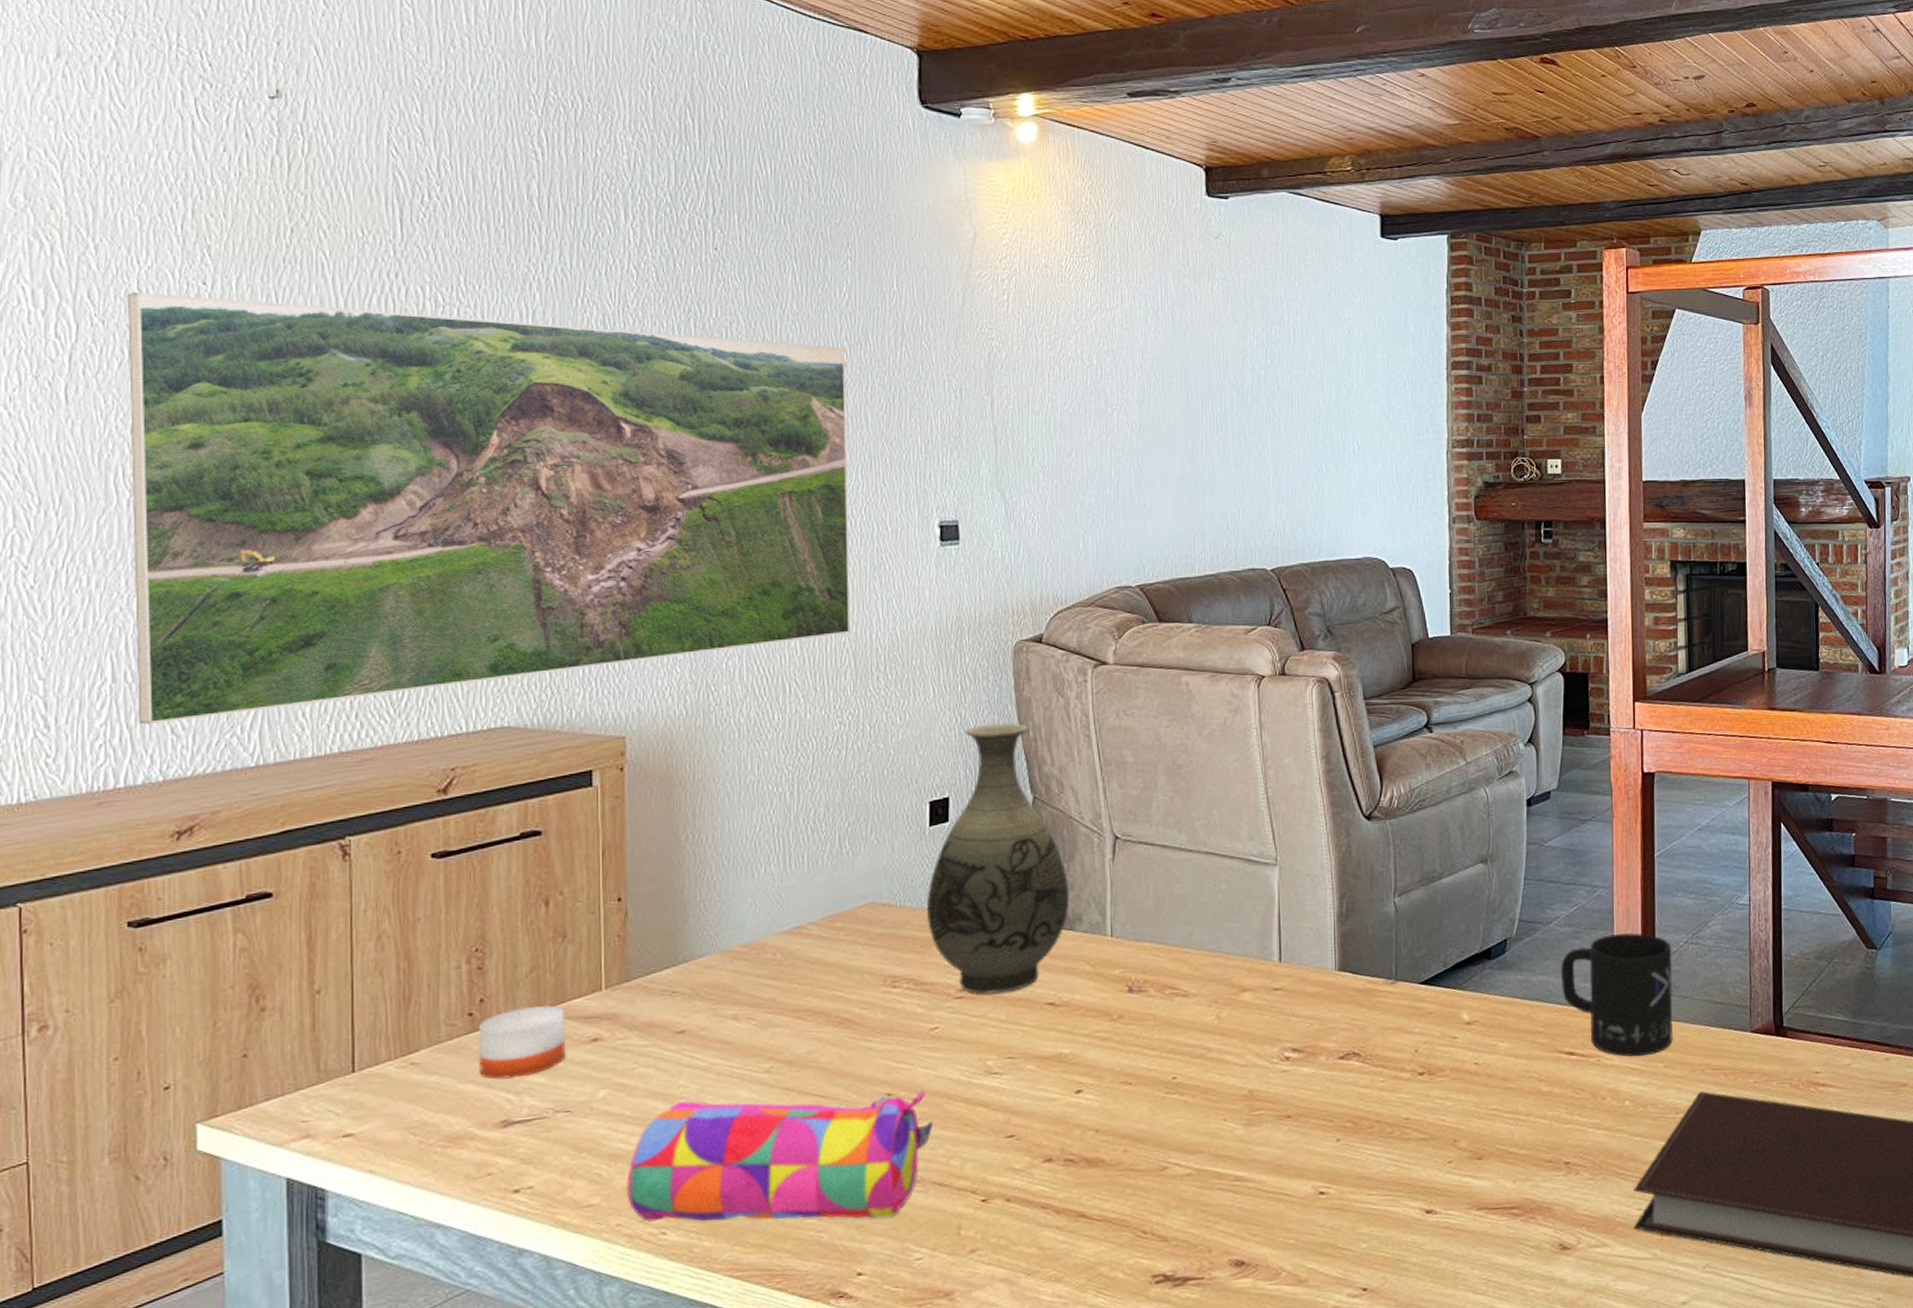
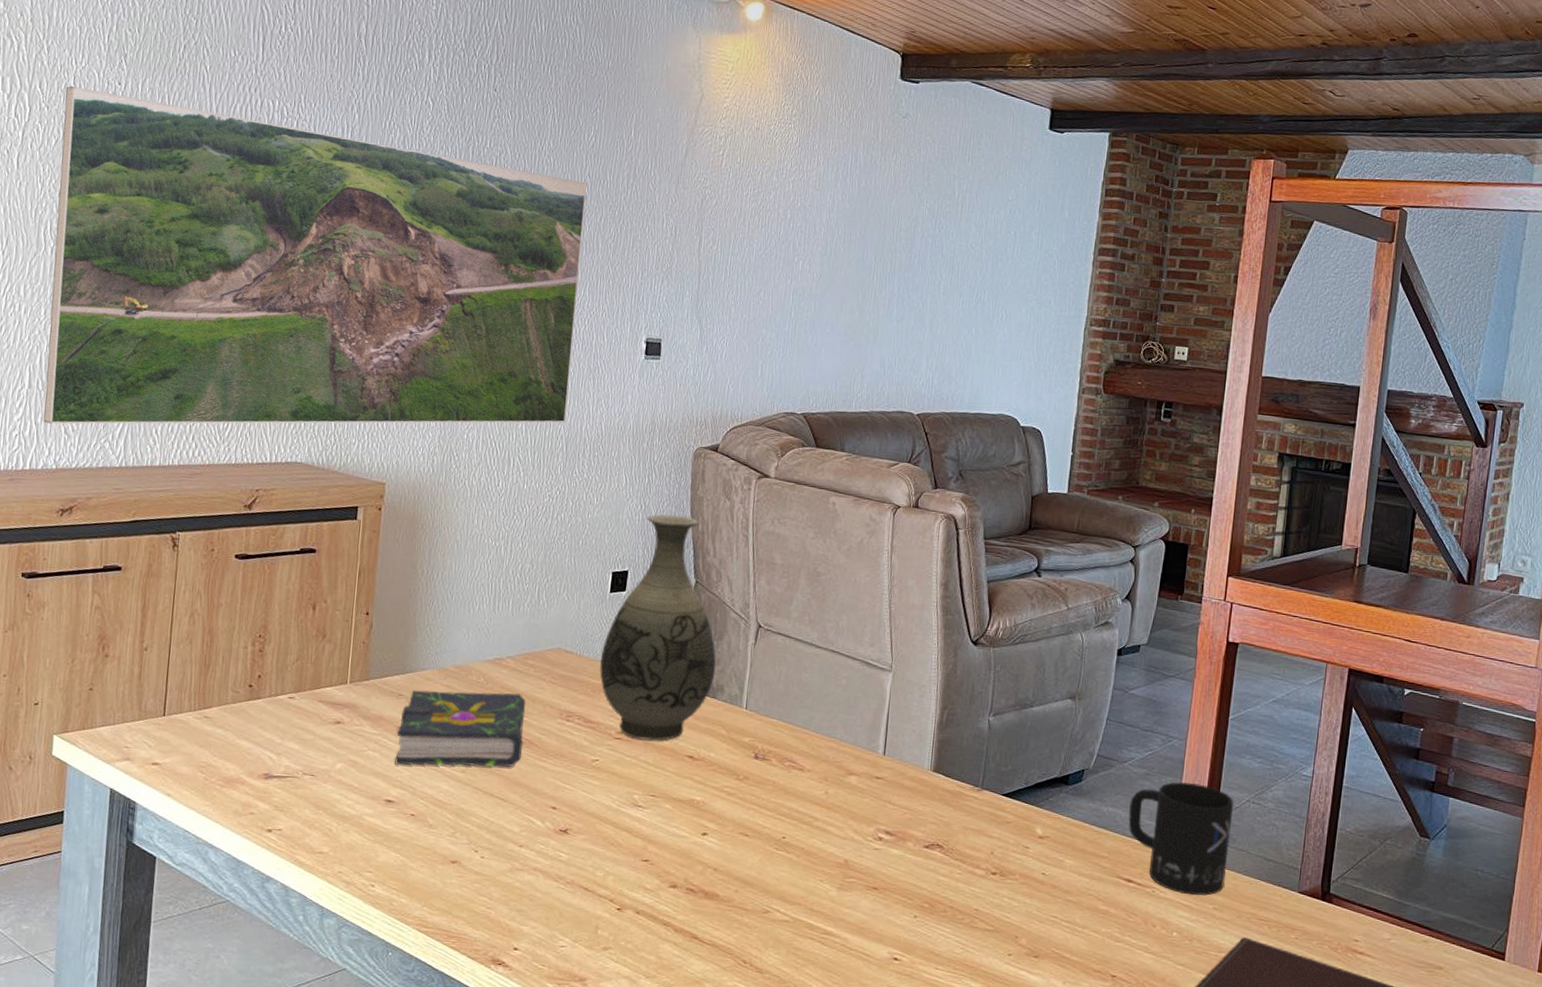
candle: present [478,993,567,1080] -> none [252,675,319,742]
pencil case: present [627,1090,933,1222] -> none [348,783,586,908]
book: none [676,965,841,1079] -> present [394,690,526,767]

